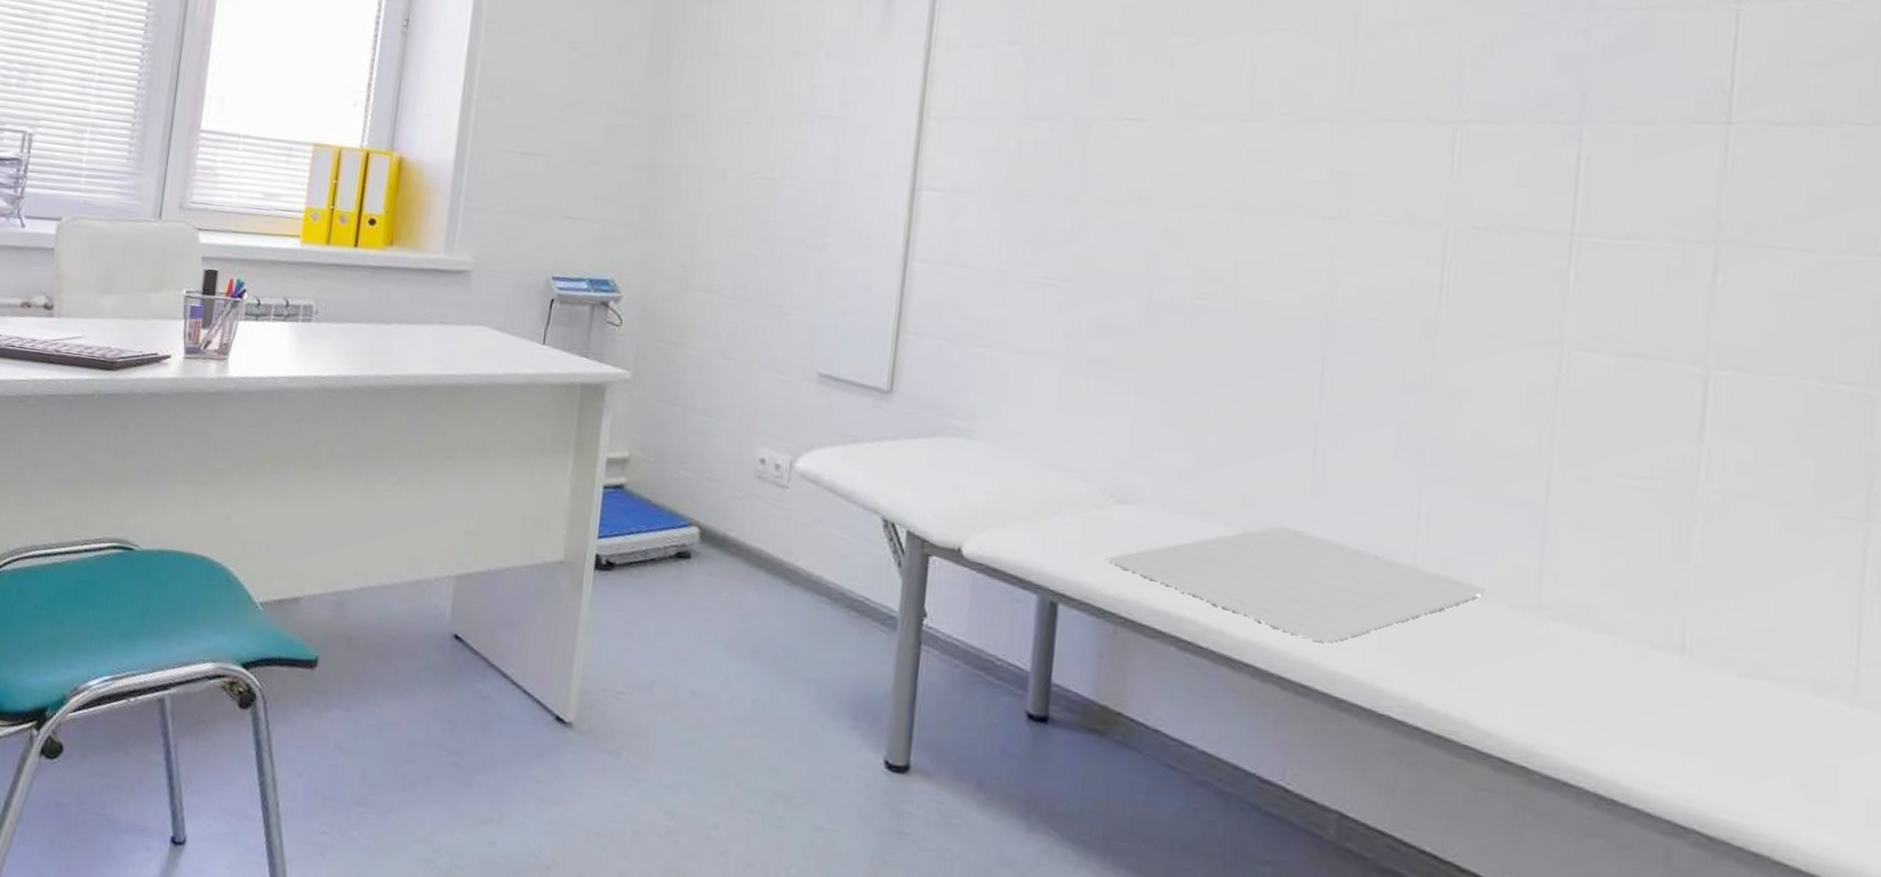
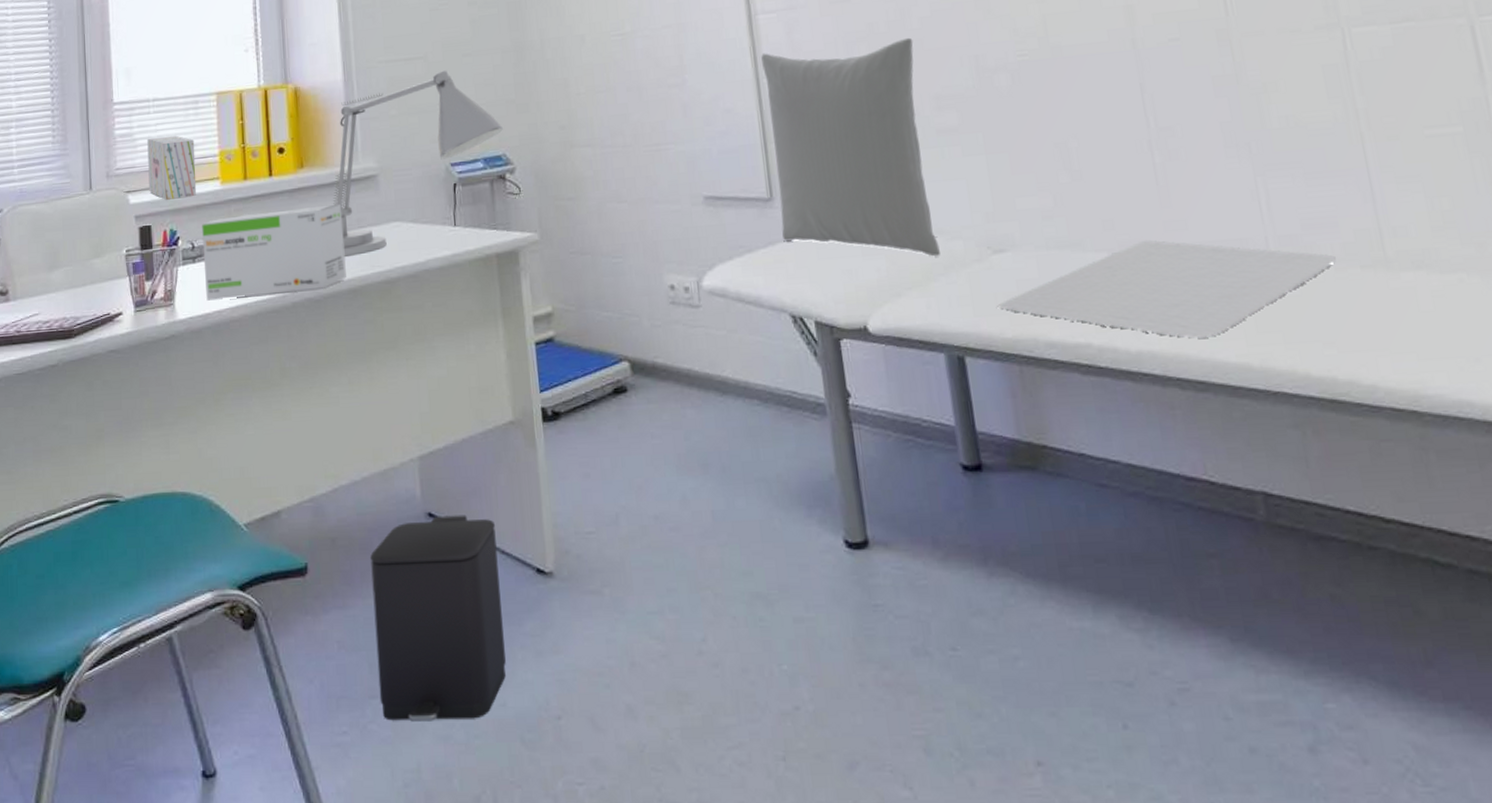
file organizer: none [222,176,281,251] -> present [147,135,197,201]
medicine box: none [263,279,425,379] -> present [202,205,346,301]
pedal bin: none [367,639,522,850] -> present [370,515,506,722]
desk lamp: none [417,174,617,353] -> present [333,70,503,258]
pillow: none [893,234,1086,493] -> present [761,37,940,257]

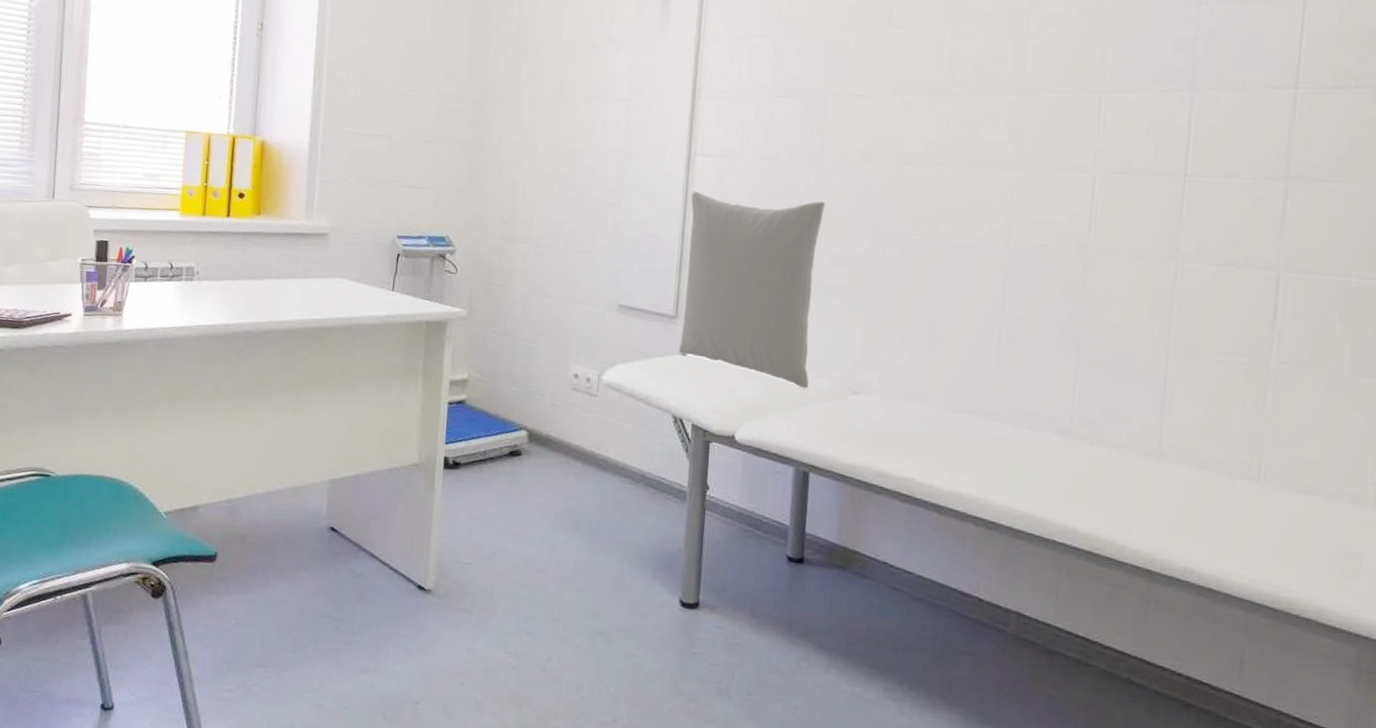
file organizer: present [147,135,197,201] -> none [110,161,159,223]
medicine box: present [202,205,346,301] -> none [153,246,290,325]
desk lamp: present [333,70,503,258] -> none [284,151,450,302]
pedal bin: present [370,515,506,722] -> none [266,530,388,694]
bath mat: present [997,240,1336,340] -> none [845,404,1122,490]

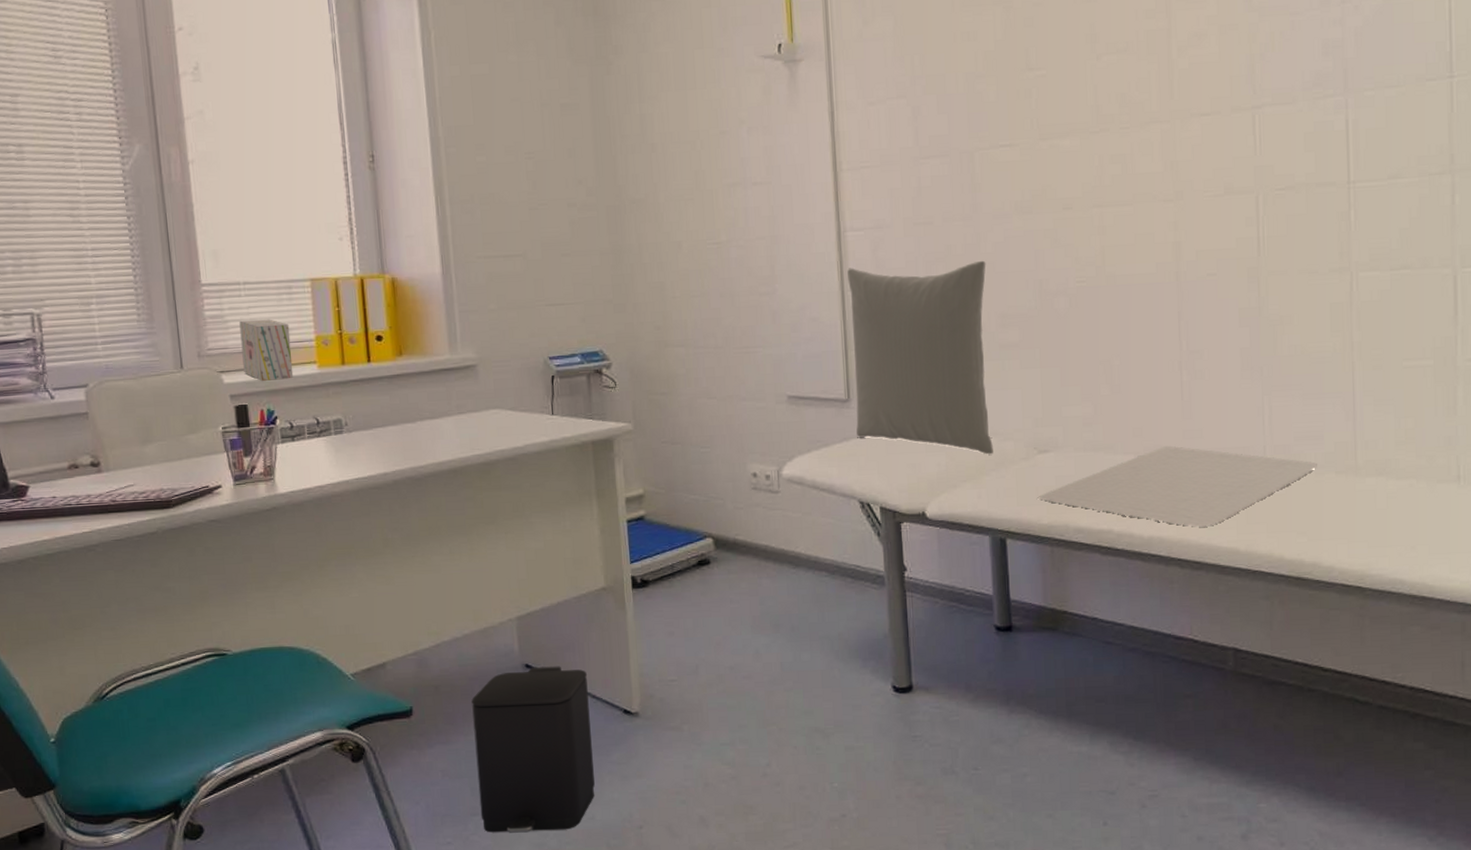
file organizer: none [110,161,159,223] -> present [239,319,294,382]
pedal bin: none [266,530,388,694] -> present [471,666,595,833]
bath mat: none [845,404,1122,490] -> present [1037,445,1317,528]

